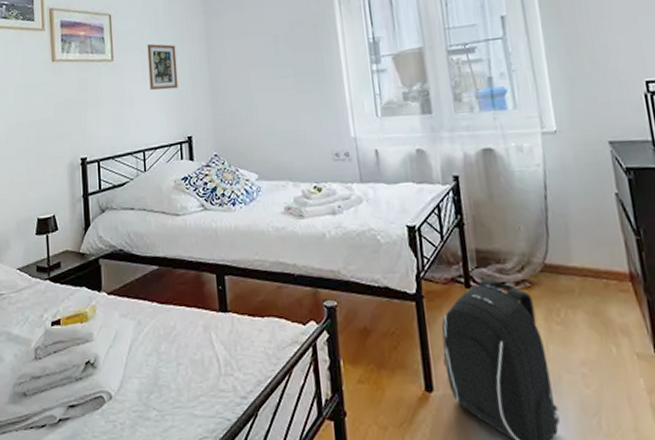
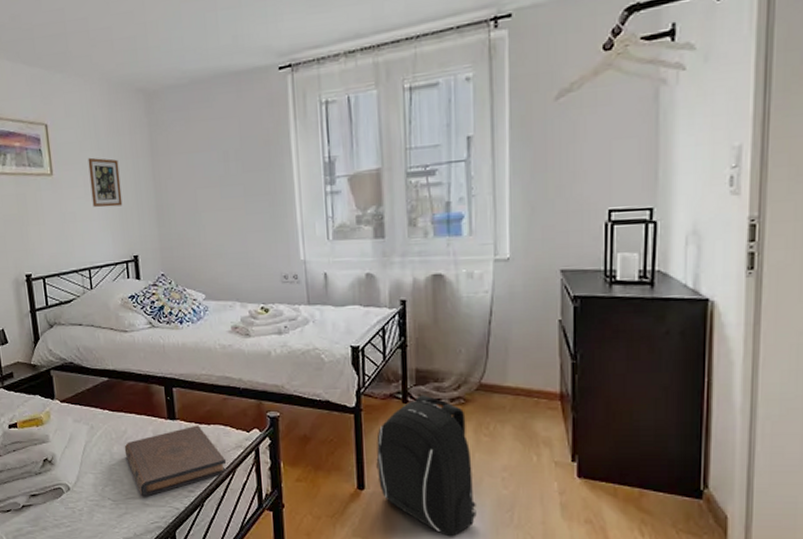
book: none [172,318,283,406] -> present [124,425,228,497]

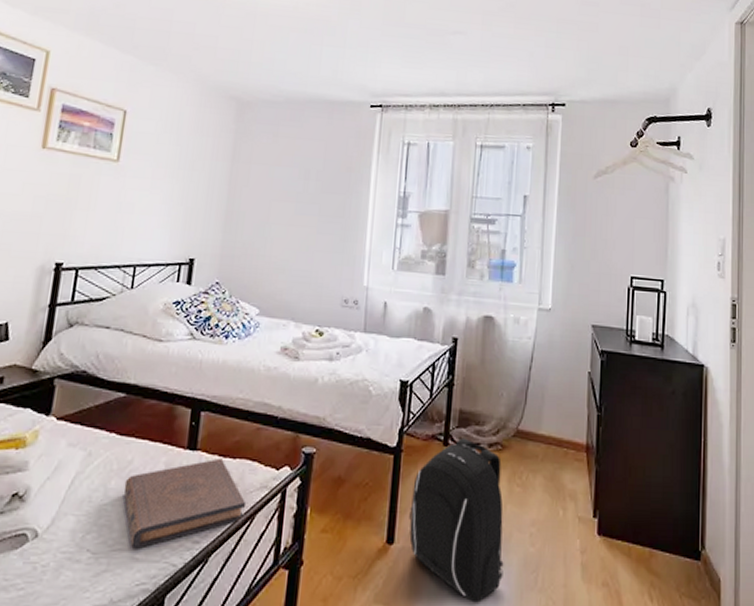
picture frame: present [88,157,123,208] -> none [156,151,196,205]

